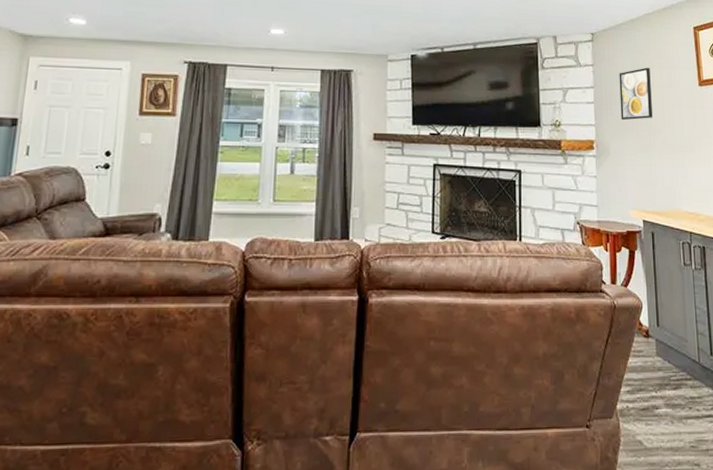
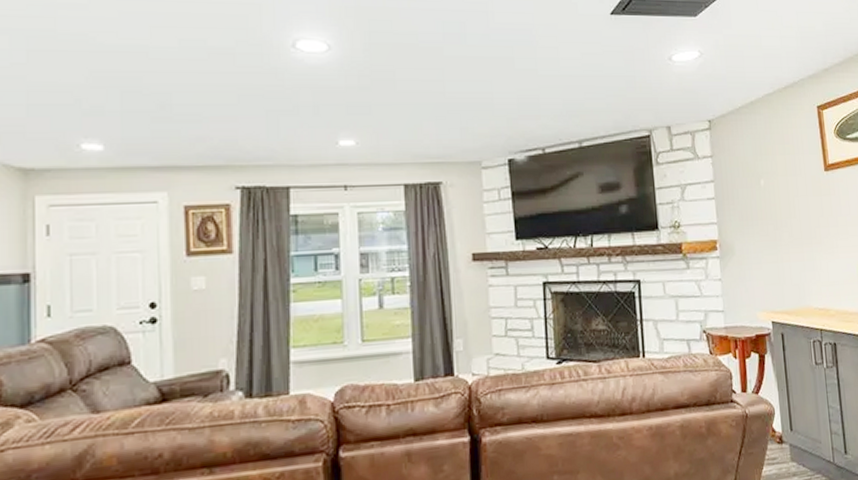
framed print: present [619,67,653,121] -> none [740,154,778,216]

